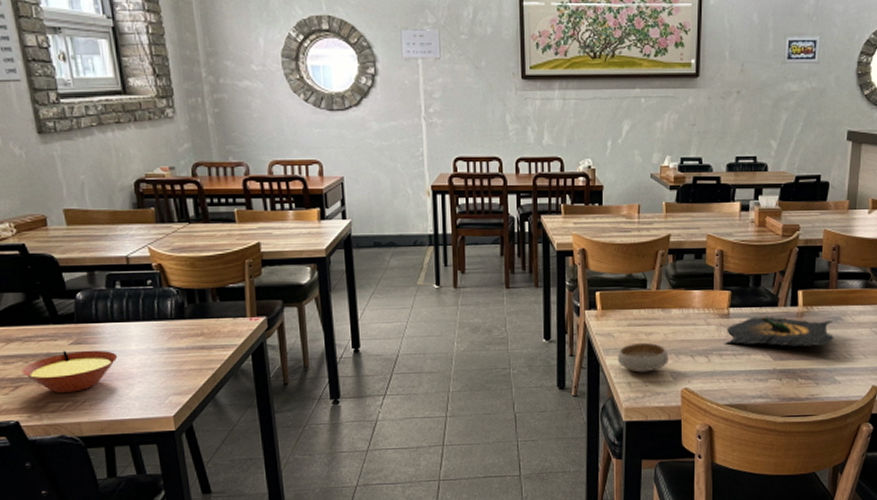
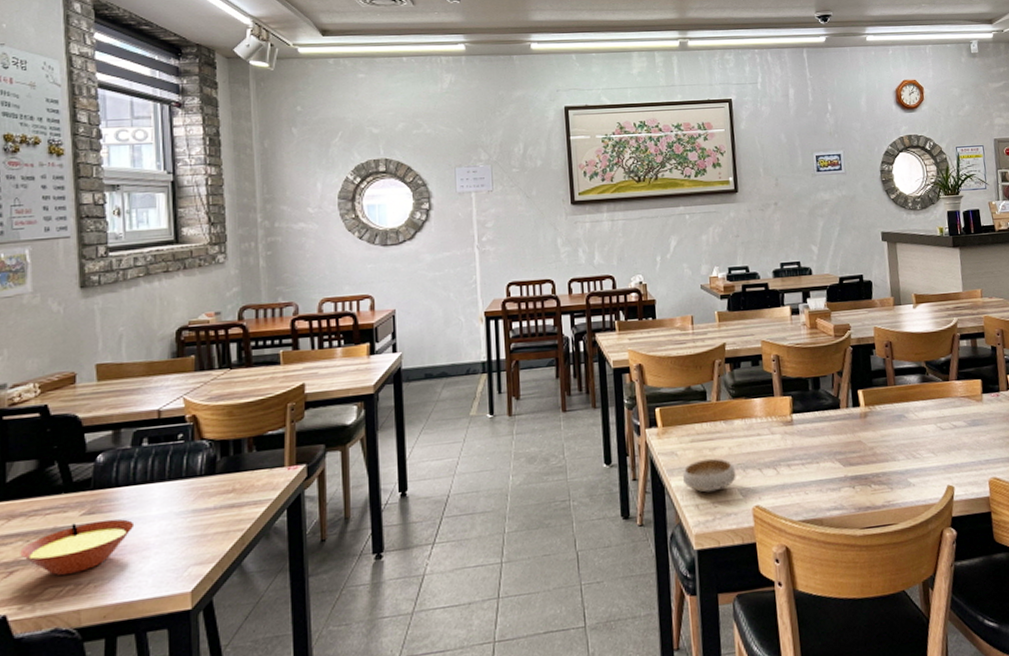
tequila: present [724,316,834,347] -> none [791,419,901,453]

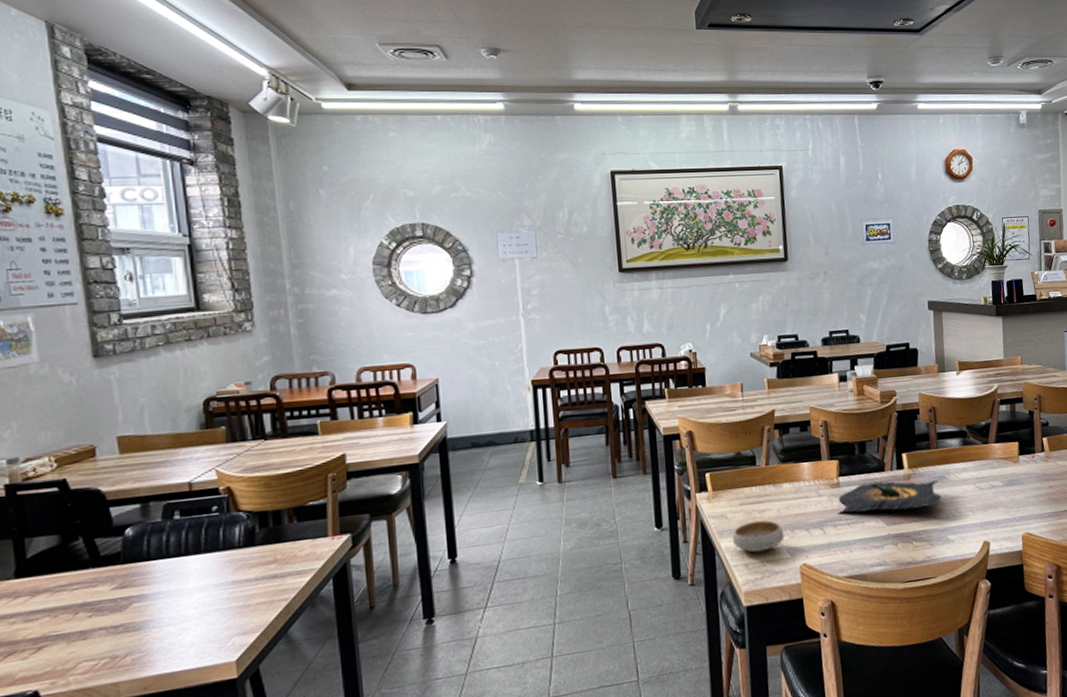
soup bowl: present [20,519,135,575] -> none [48,592,171,650]
tequila: none [791,419,901,453] -> present [837,480,942,514]

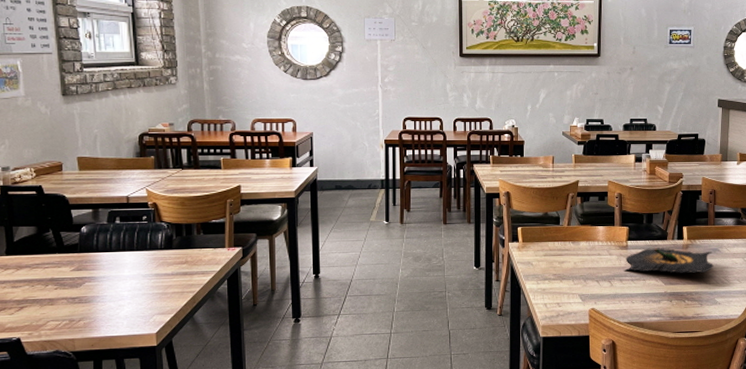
bowl: present [733,520,784,553] -> none [536,269,578,295]

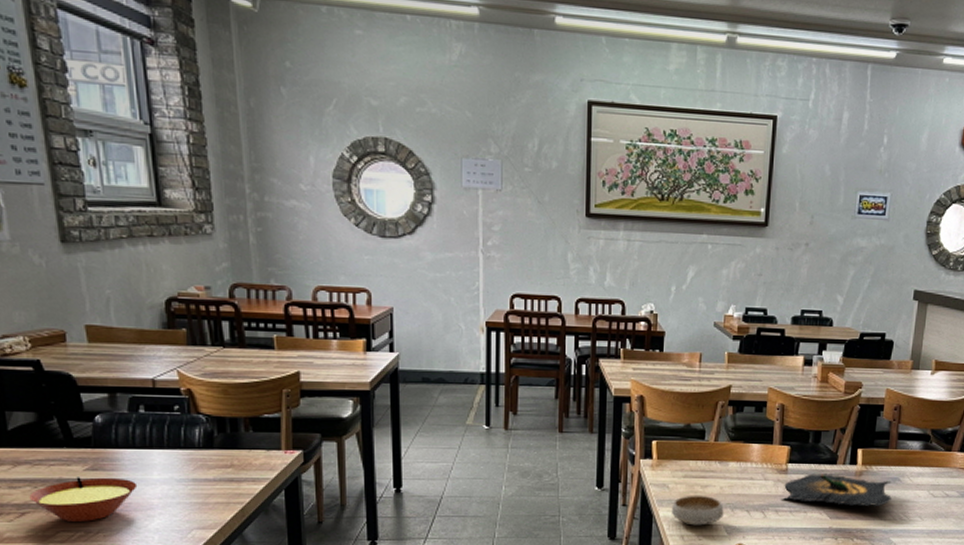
soup bowl: none [27,275,112,313] -> present [29,477,138,522]
bowl: none [536,269,578,295] -> present [672,495,724,526]

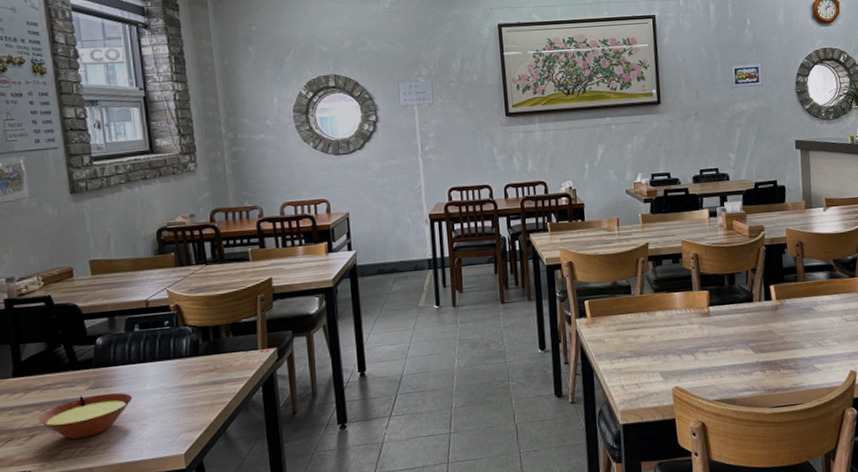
bowl: present [672,495,724,526] -> none [610,345,658,375]
tequila: present [781,473,892,506] -> none [707,311,809,341]

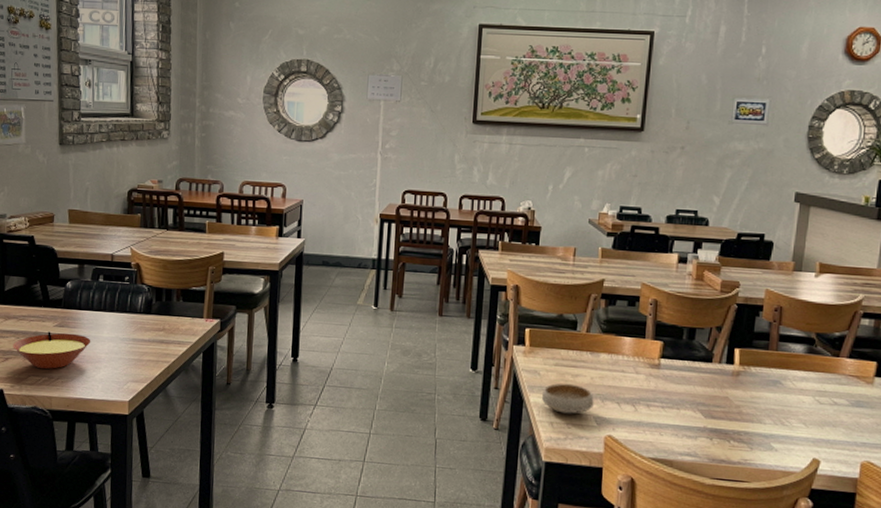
bowl: none [610,345,658,375] -> present [542,383,594,414]

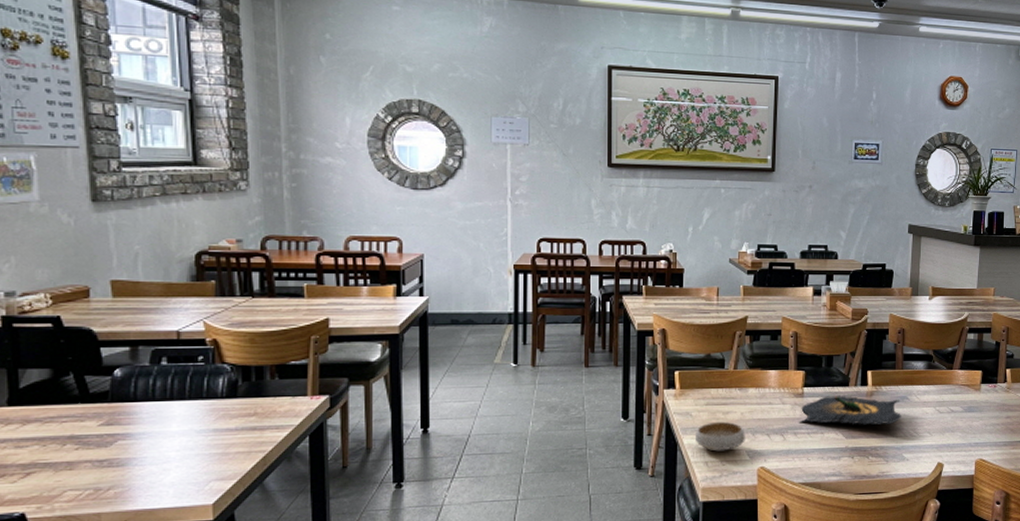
soup bowl: present [13,331,91,369] -> none [37,431,155,480]
tequila: none [652,370,772,409] -> present [798,395,901,425]

